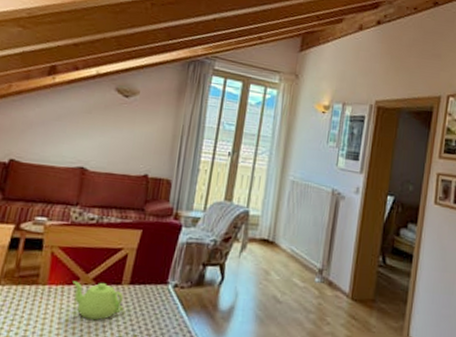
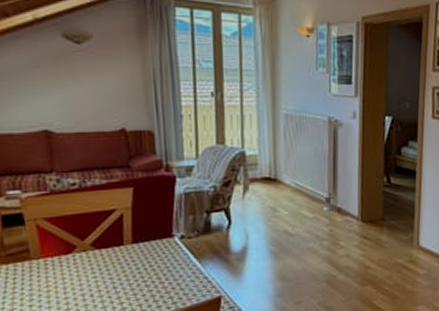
teapot: present [73,281,123,320] -> none [69,247,131,284]

